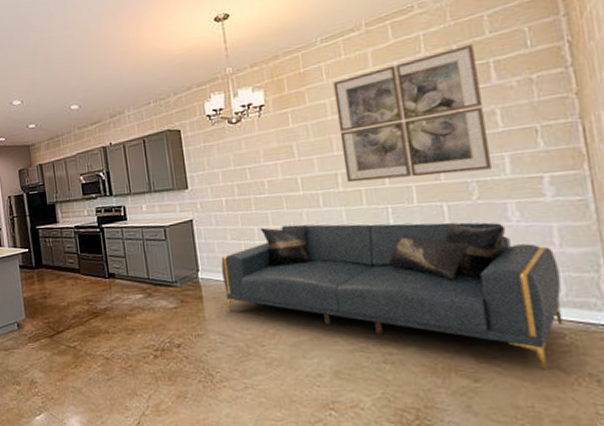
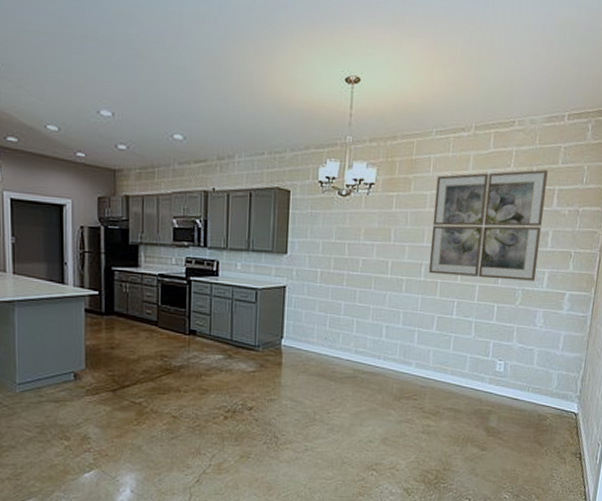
sofa: present [221,222,563,370] -> none [303,304,557,444]

